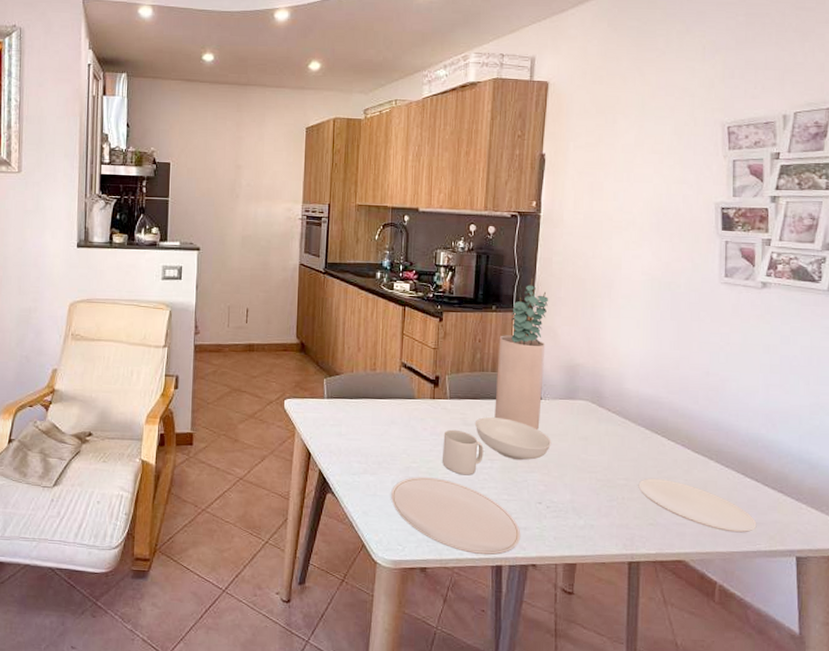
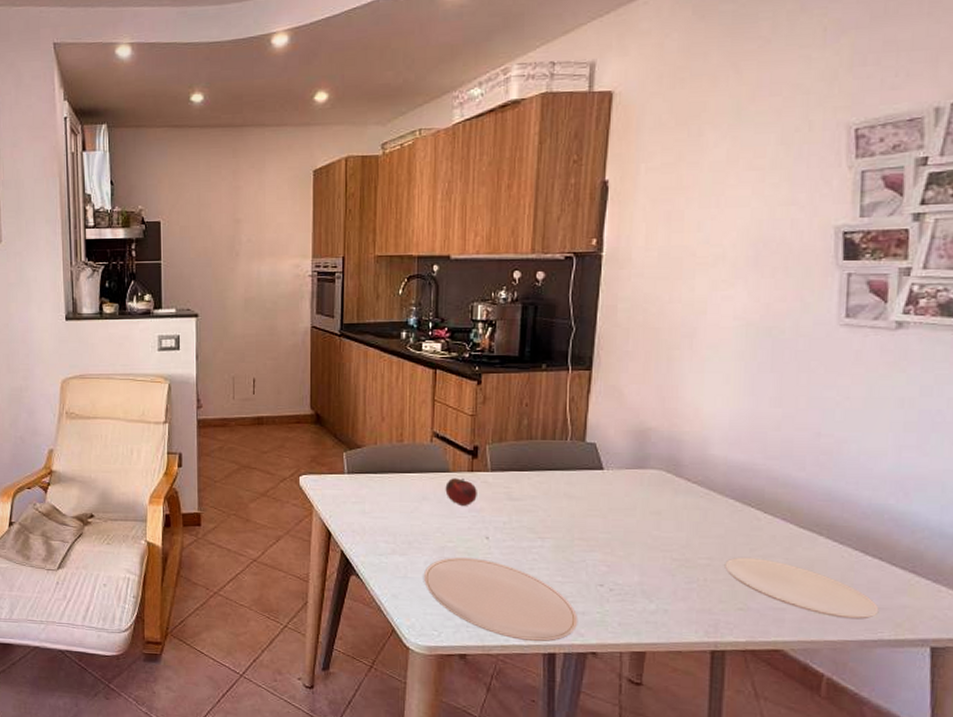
fruit: none [411,404,438,430] -> present [445,478,477,506]
mug: present [443,429,484,476] -> none [484,505,533,556]
bowl: present [474,417,552,461] -> none [521,491,616,539]
vase: present [494,277,549,429] -> none [545,329,613,503]

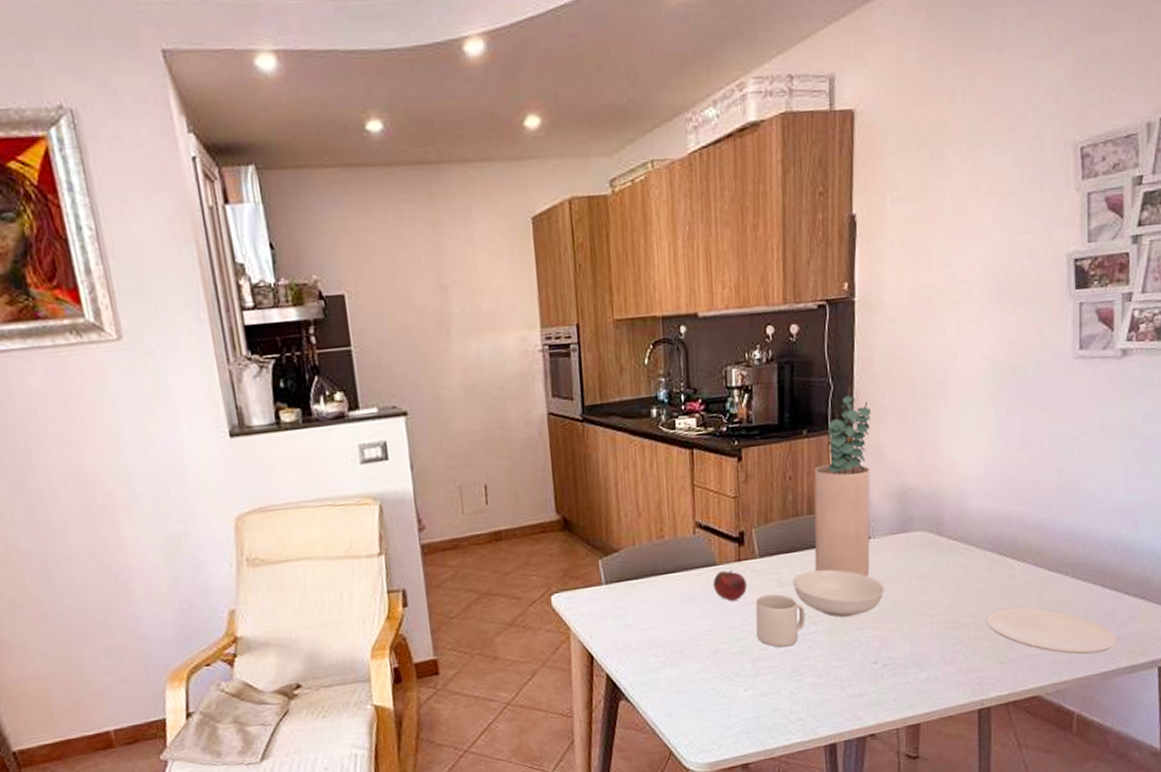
plate: present [424,557,578,642] -> none [698,656,856,737]
mug: none [484,505,533,556] -> present [755,594,806,648]
bowl: none [521,491,616,539] -> present [792,569,885,618]
vase: none [545,329,613,503] -> present [813,386,872,577]

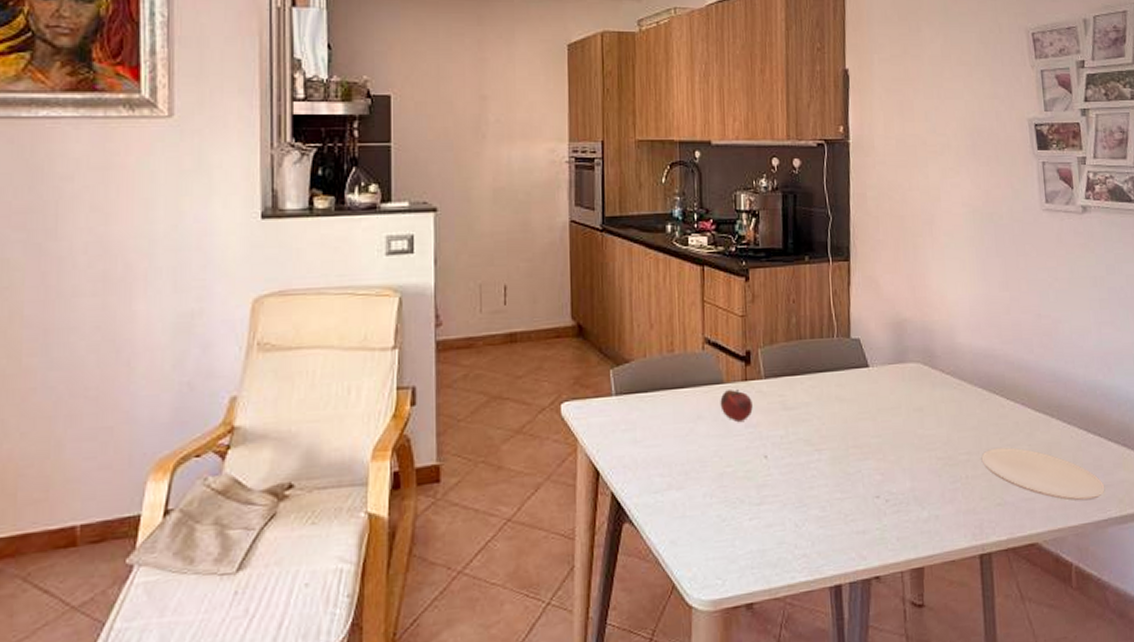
mug: present [755,594,806,648] -> none [761,417,809,475]
bowl: present [792,569,885,618] -> none [796,395,885,447]
vase: present [813,386,872,577] -> none [815,218,870,405]

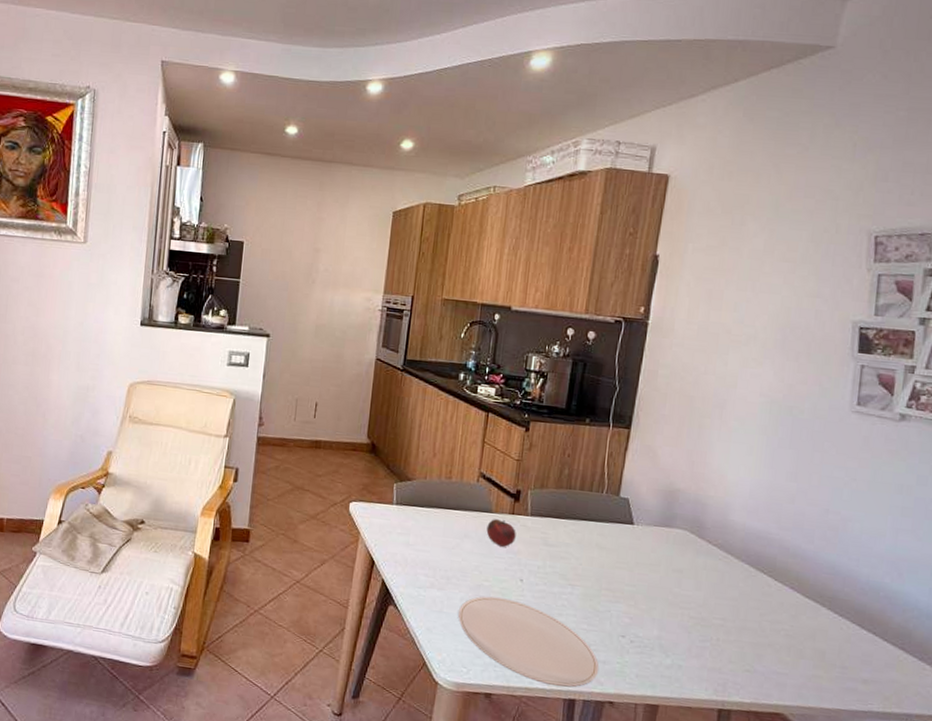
plate: none [704,482,860,575] -> present [458,596,600,688]
plate: present [981,447,1105,501] -> none [736,620,871,690]

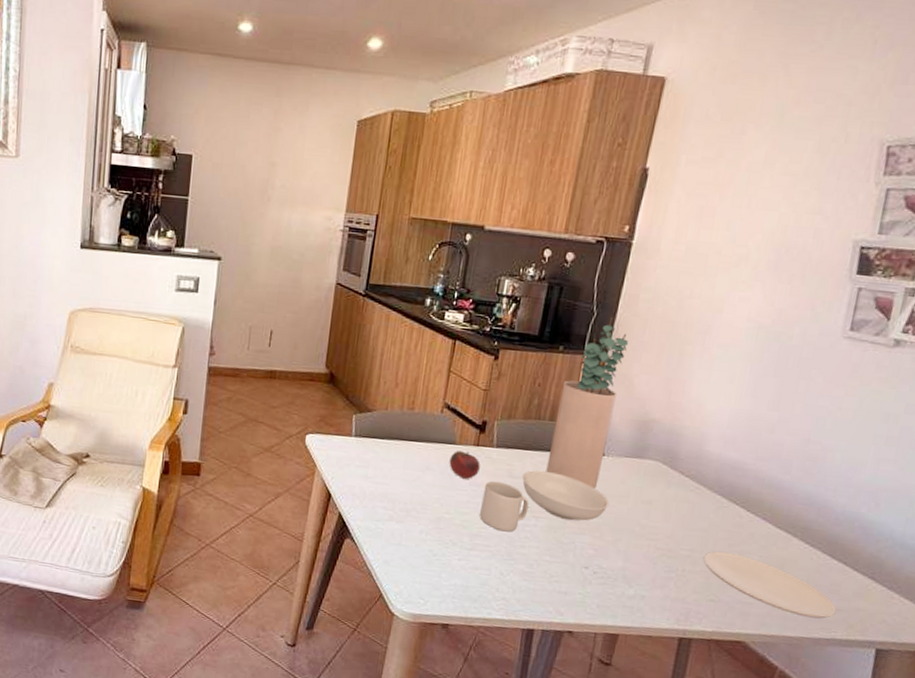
plate: present [458,596,600,688] -> none [417,528,560,618]
mug: none [518,548,565,600] -> present [480,480,529,532]
bowl: none [556,538,642,589] -> present [522,470,610,521]
vase: none [579,391,651,557] -> present [546,316,629,488]
plate: none [736,620,871,690] -> present [703,551,837,619]

